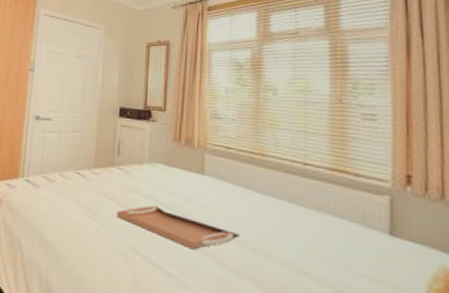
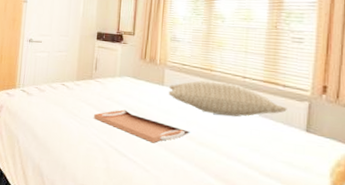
pillow: none [210,168,363,216] -> present [168,80,287,117]

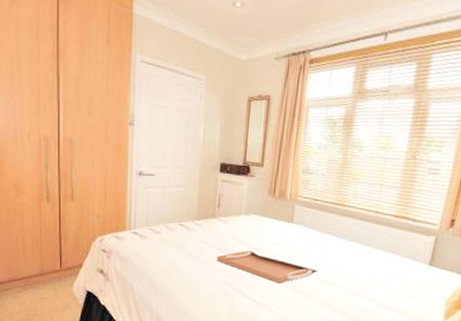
pillow: present [168,80,287,117] -> none [297,216,415,254]

